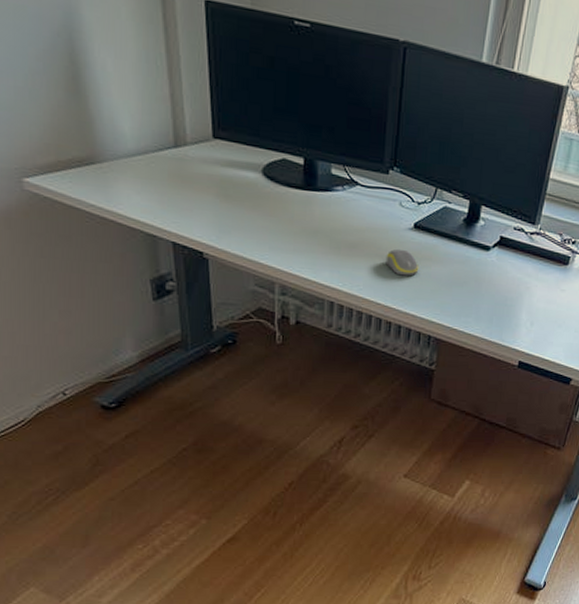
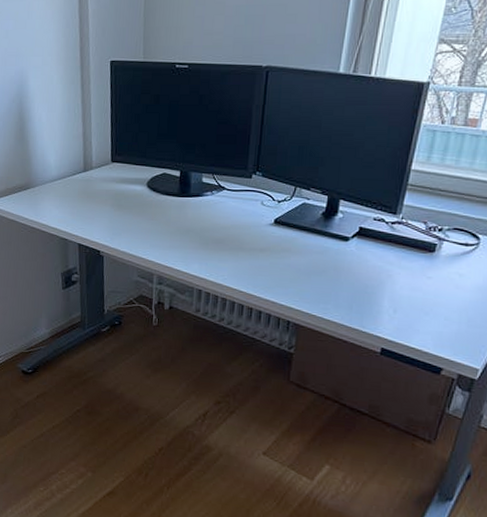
computer mouse: present [385,248,419,276] -> none [248,242,279,267]

